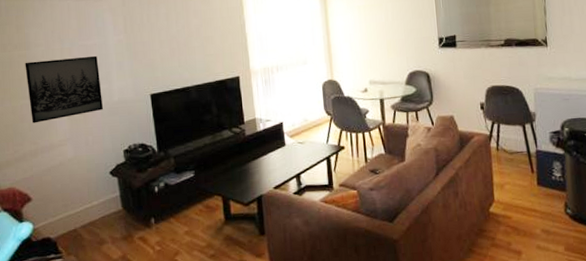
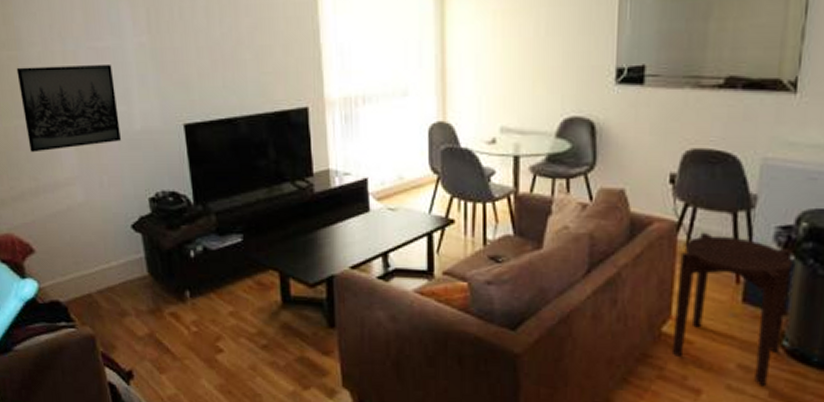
side table: none [494,140,566,244] -> present [671,232,794,387]

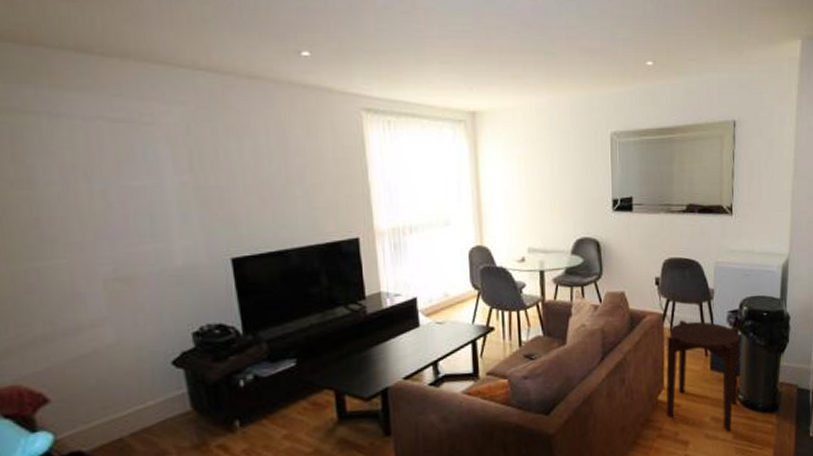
wall art: present [16,63,121,153] -> none [28,202,159,296]

